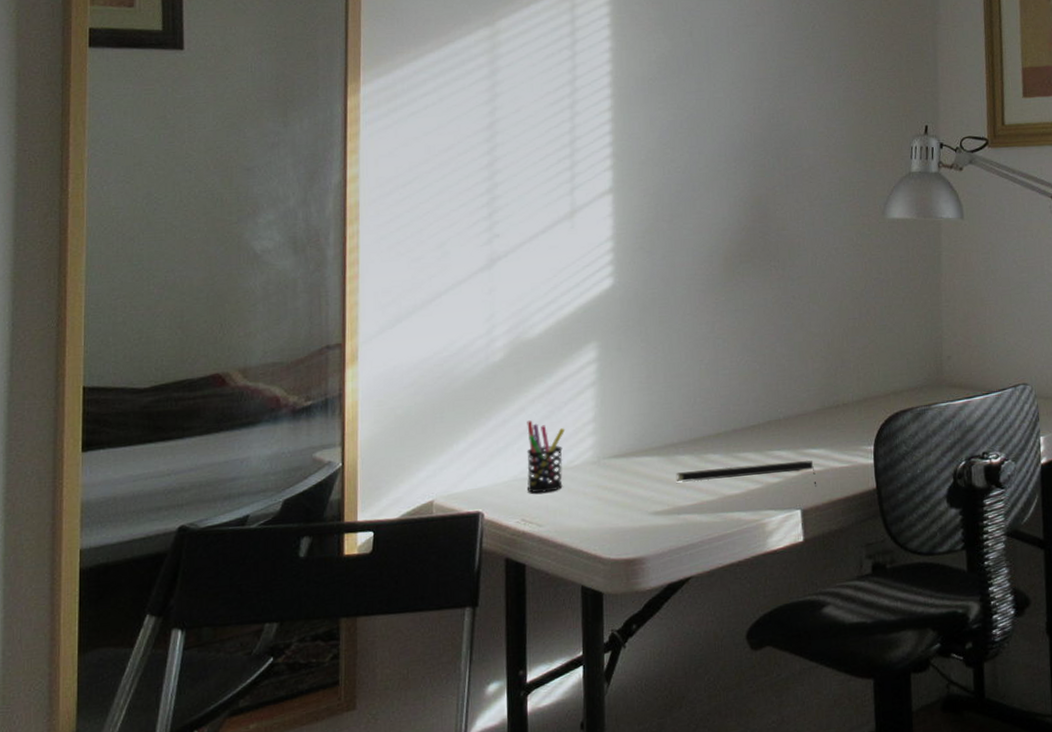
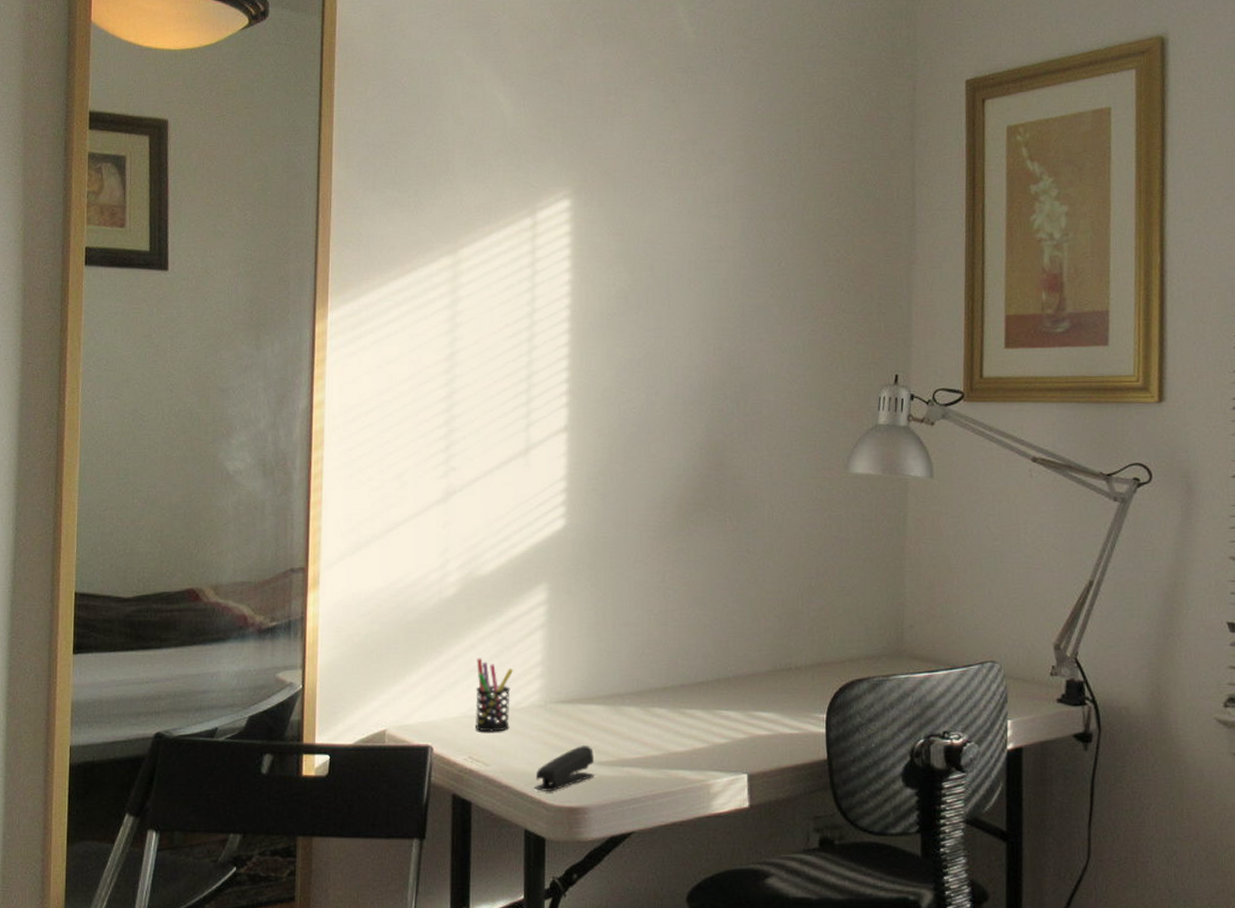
stapler: none [590,497,651,547] -> present [534,746,595,793]
notepad: present [676,460,816,487] -> none [621,722,764,751]

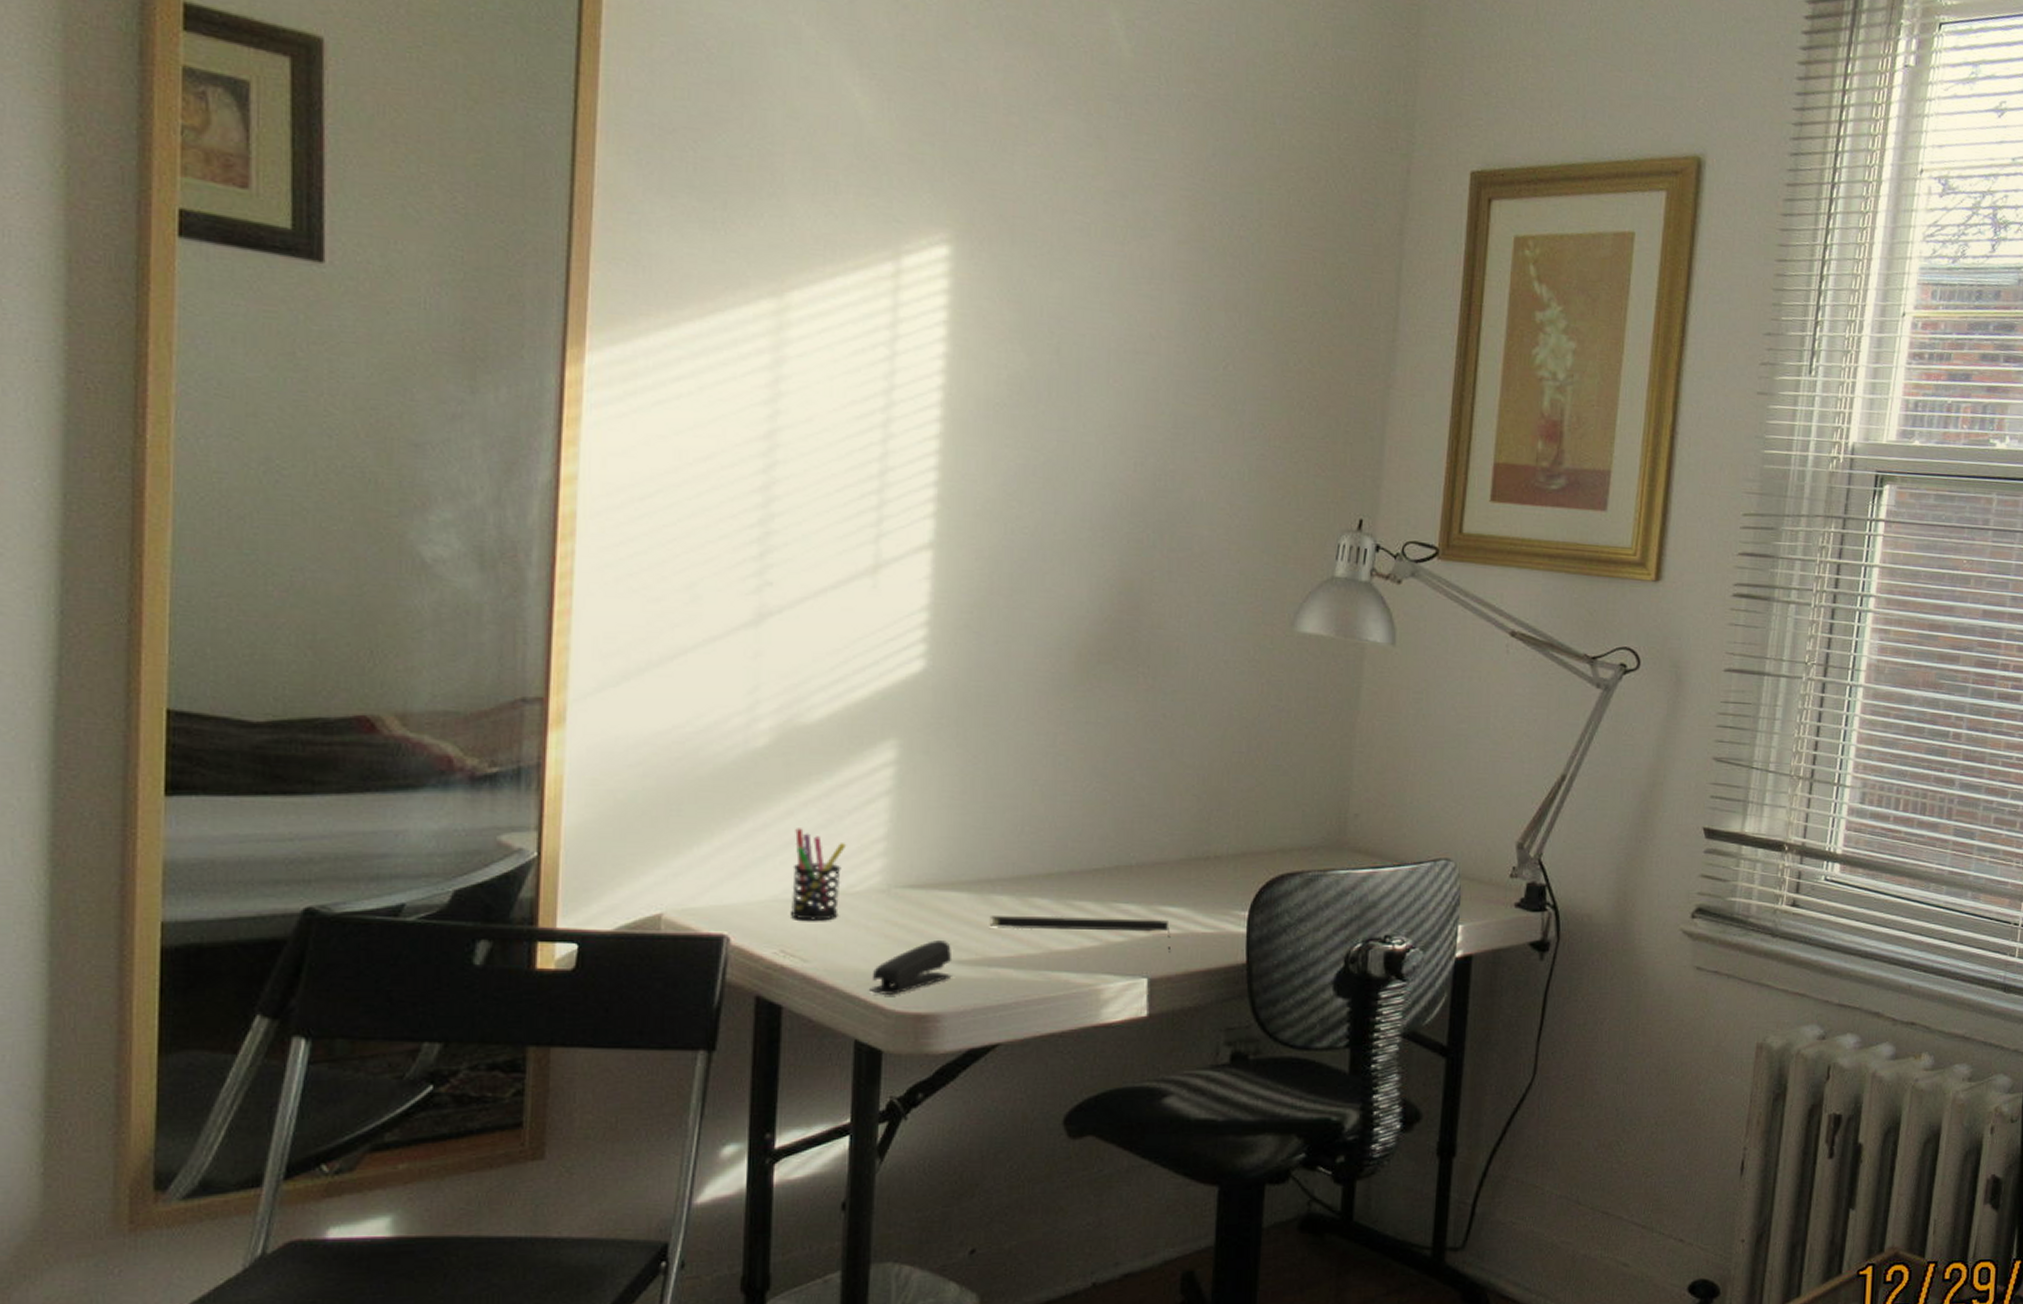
notepad: none [621,722,764,751] -> present [989,915,1171,953]

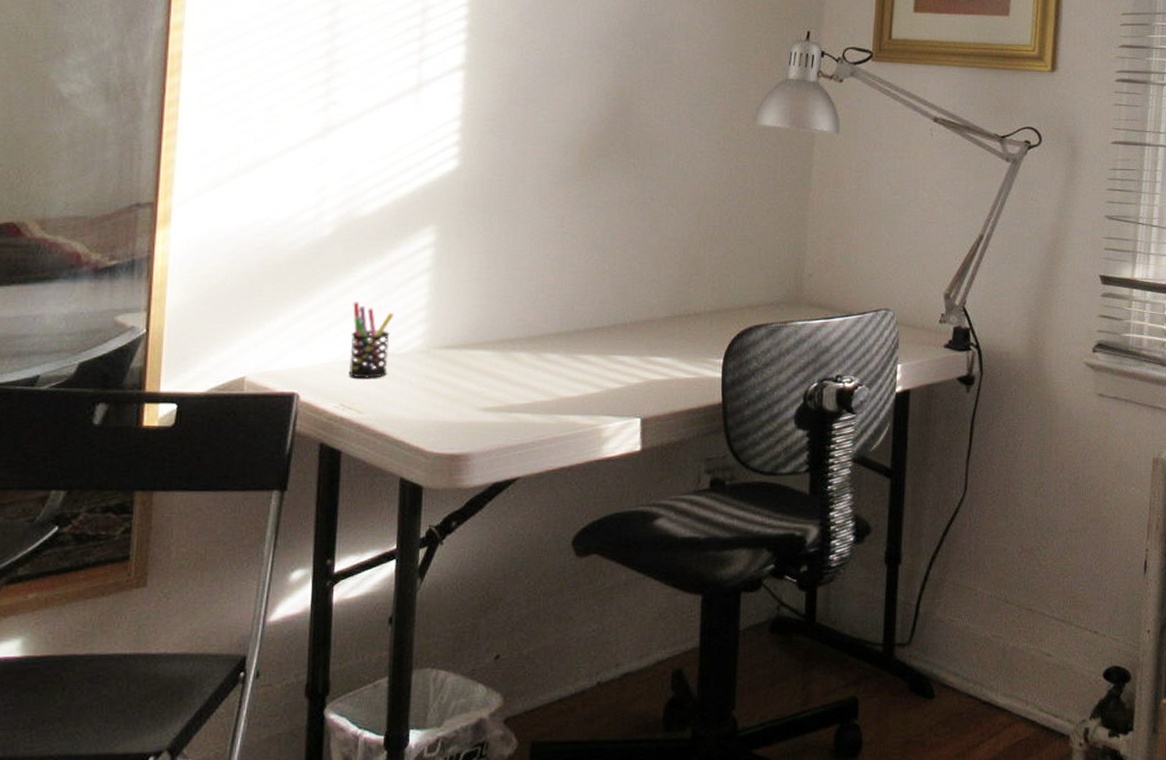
stapler: present [869,941,952,996] -> none [412,392,480,440]
notepad: present [989,915,1171,953] -> none [510,368,659,396]

